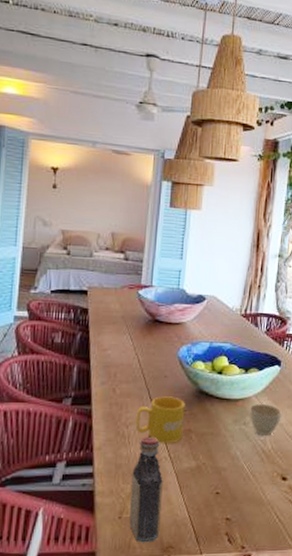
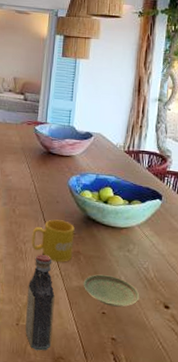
plate: none [195,452,256,485] -> present [83,274,140,307]
cup: present [249,404,282,435] -> none [132,233,163,264]

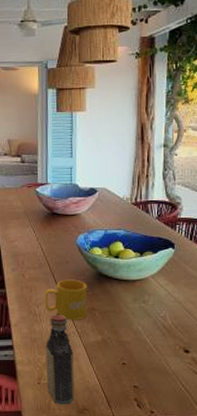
plate: present [83,274,140,307] -> none [100,328,159,356]

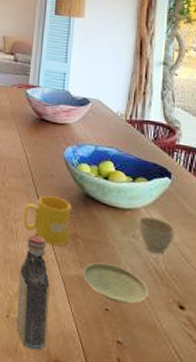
plate: none [100,328,159,356] -> present [82,262,149,304]
cup: none [147,284,179,312] -> present [138,216,175,254]

